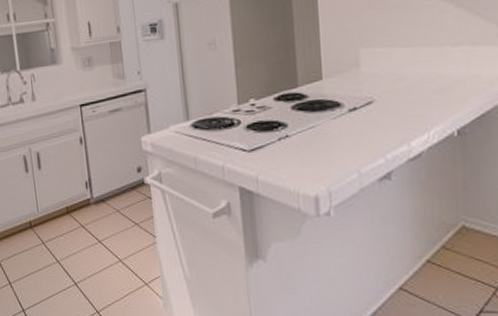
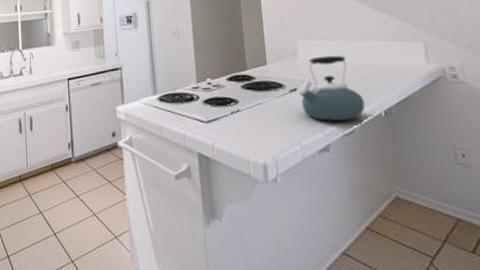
kettle: none [357,65,436,144] -> present [297,55,366,121]

